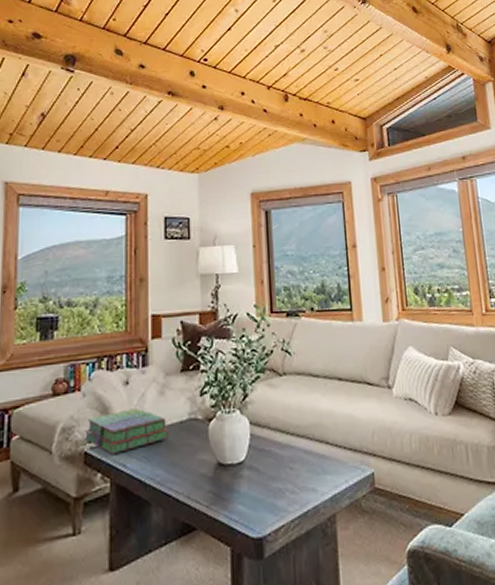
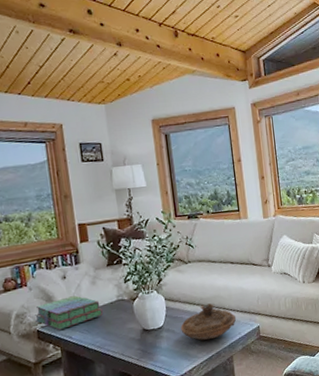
decorative bowl: none [267,434,343,487] -> present [180,303,237,341]

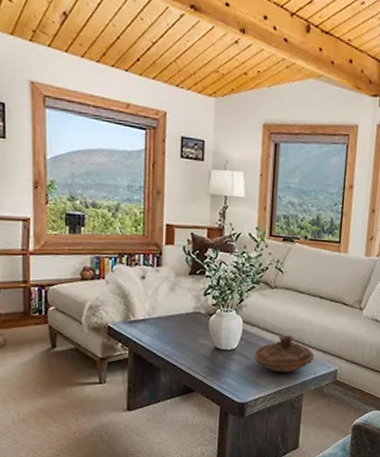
stack of books: present [35,295,104,330] -> none [108,298,178,330]

